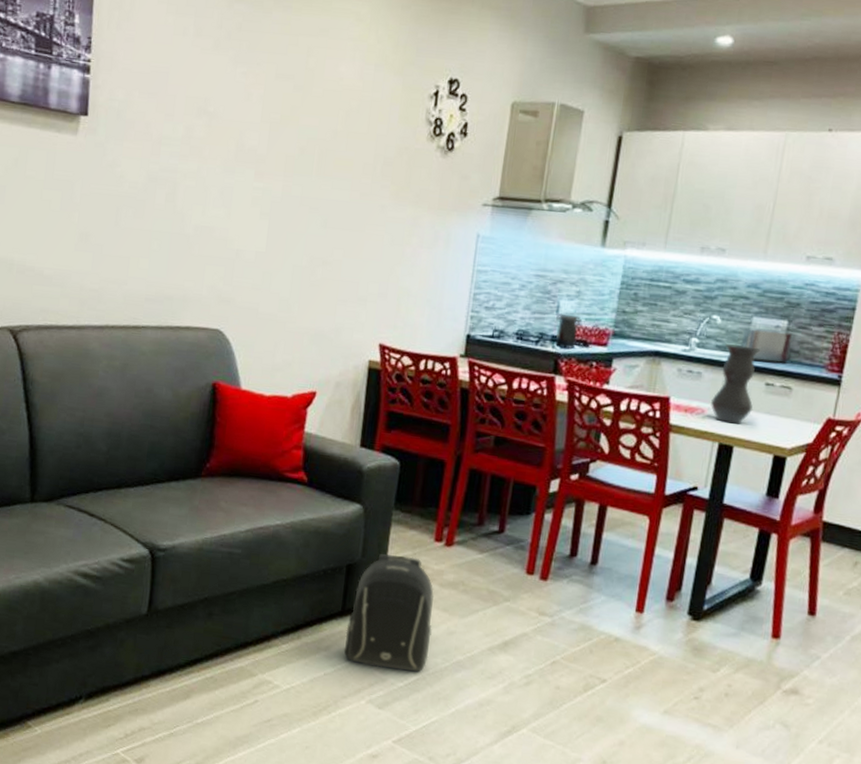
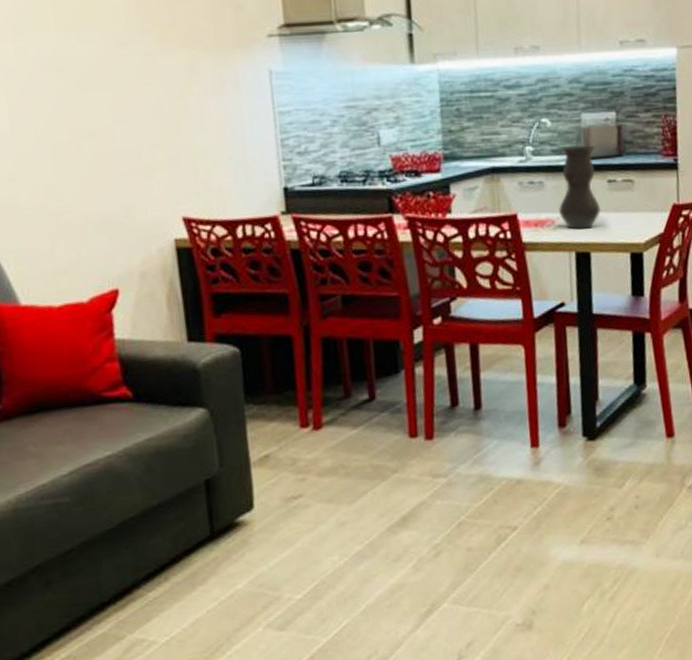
backpack: present [343,554,434,672] -> none [221,451,323,589]
jar: present [555,313,582,350] -> none [379,144,407,184]

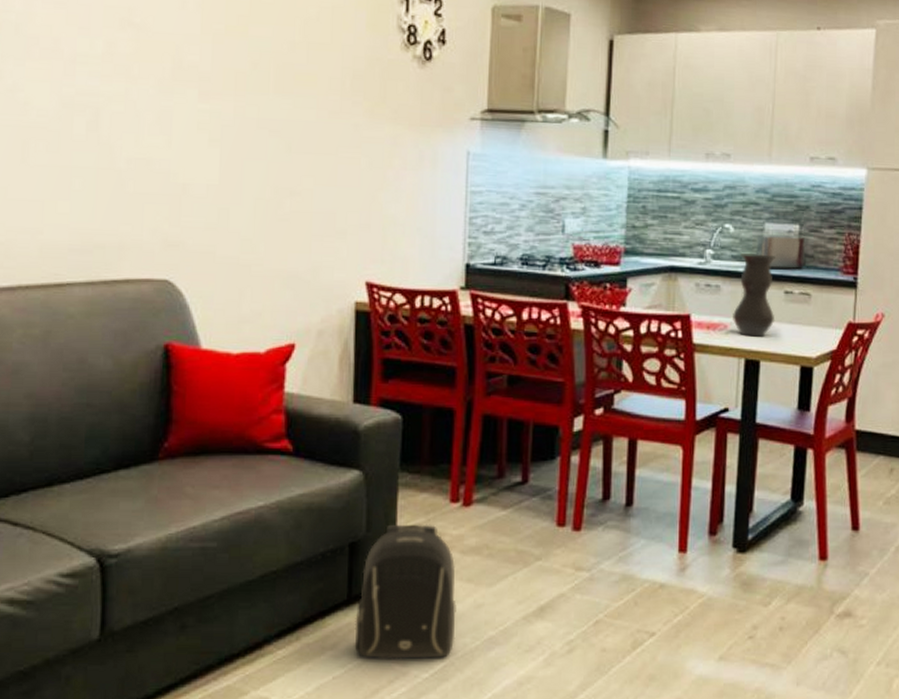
backpack: none [221,451,323,589] -> present [354,524,457,659]

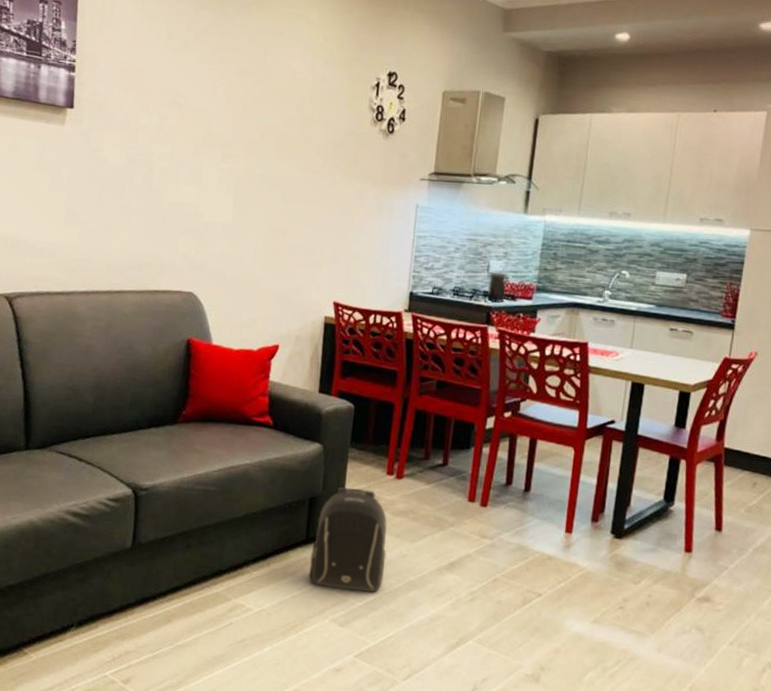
jar: none [563,233,590,272] -> present [487,272,509,303]
vase: present [733,253,776,338] -> none [623,295,665,366]
toaster: present [756,234,806,270] -> none [647,280,692,312]

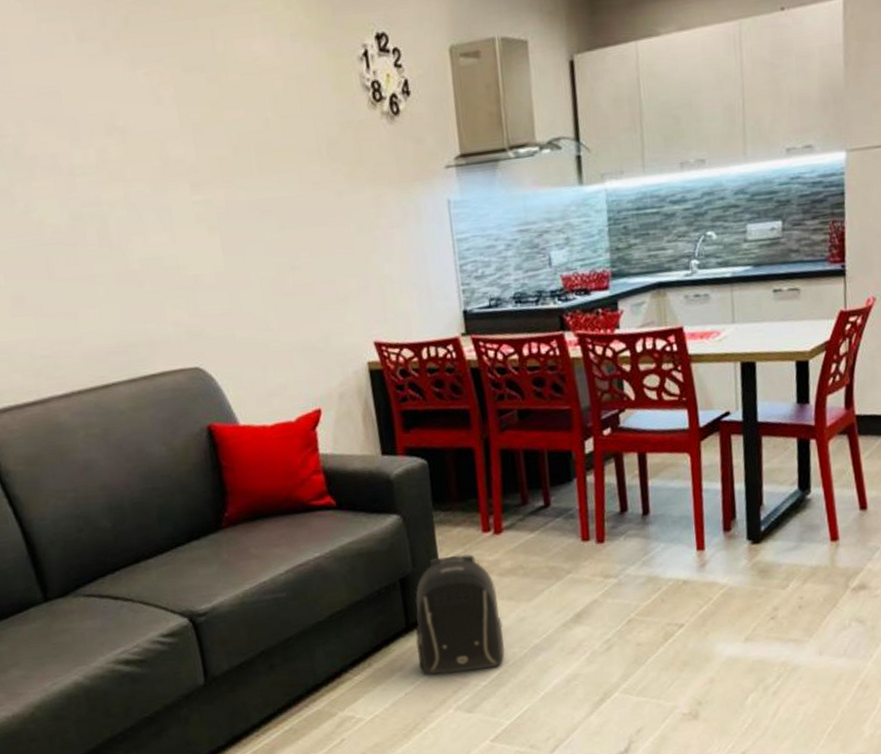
jar: present [487,272,509,303] -> none [550,263,577,303]

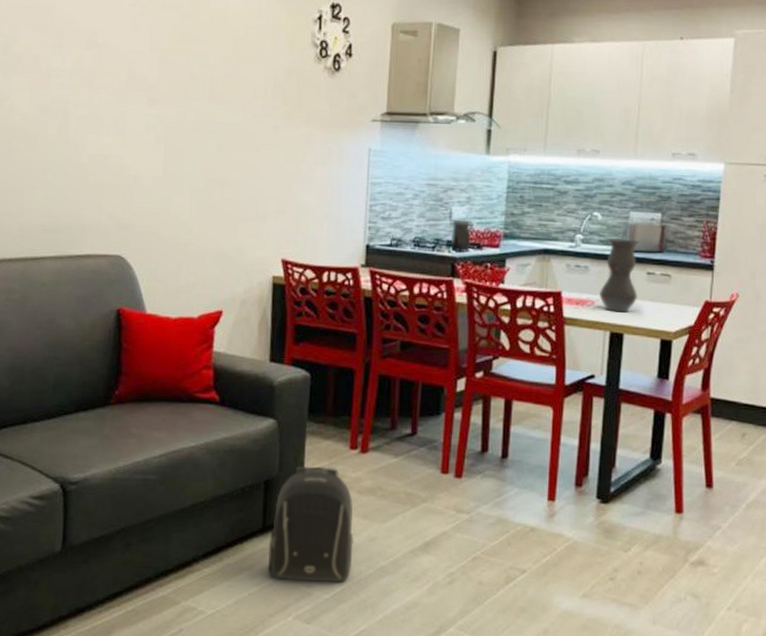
jar: none [550,263,577,303] -> present [450,219,474,253]
vase: none [724,256,767,340] -> present [599,238,640,314]
toaster: none [739,231,792,270] -> present [621,221,667,254]

